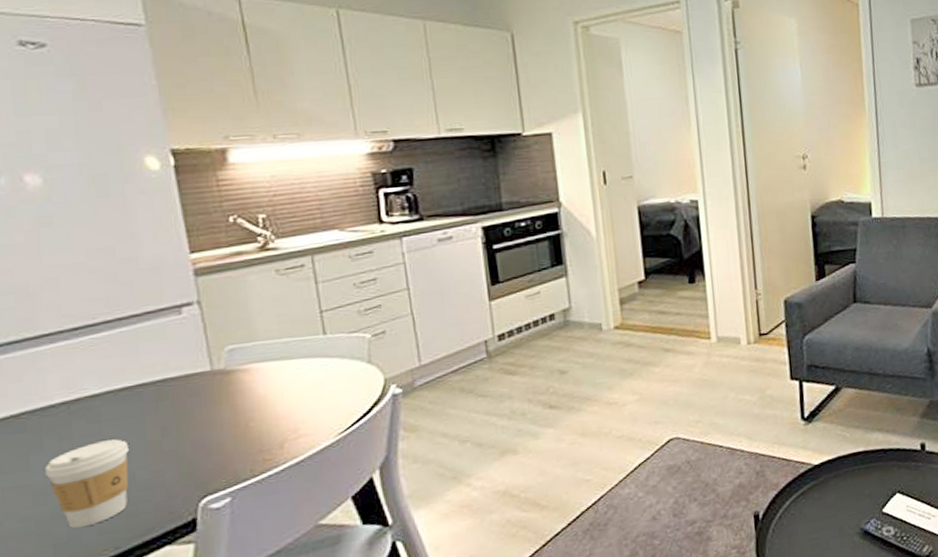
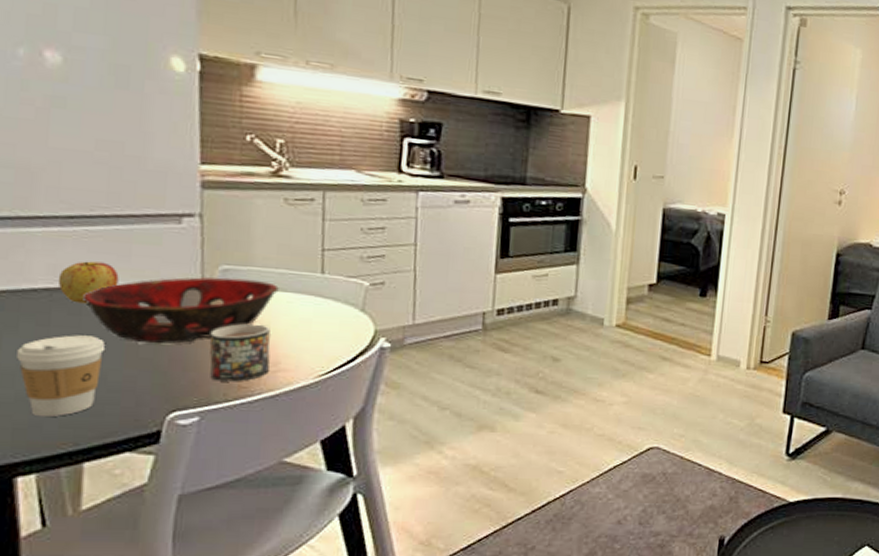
apple: none [72,366,131,411] -> present [57,261,119,304]
decorative bowl: none [98,353,286,436] -> present [81,277,279,344]
mug: none [227,395,290,459] -> present [210,323,271,382]

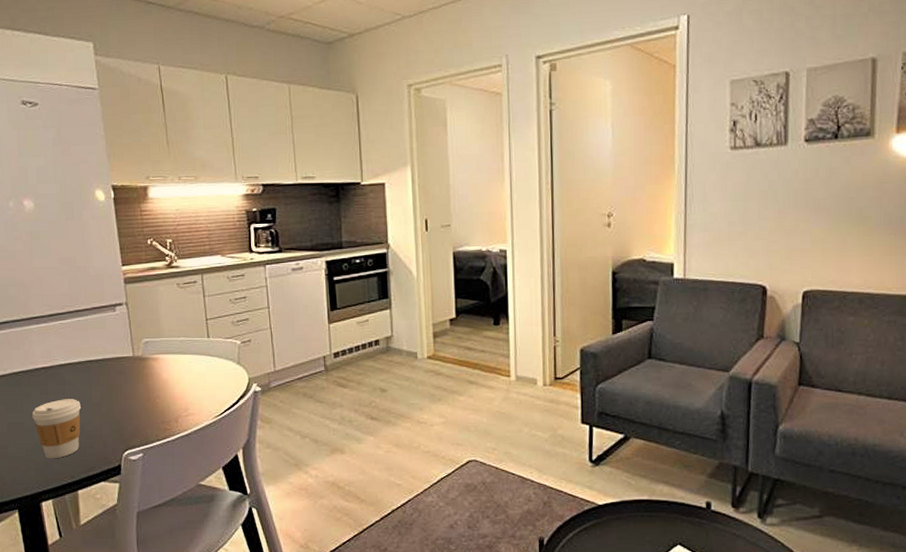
apple: present [57,261,119,304] -> none [49,345,84,376]
decorative bowl: present [81,277,279,344] -> none [63,347,182,402]
mug: present [210,323,271,382] -> none [142,381,182,426]

